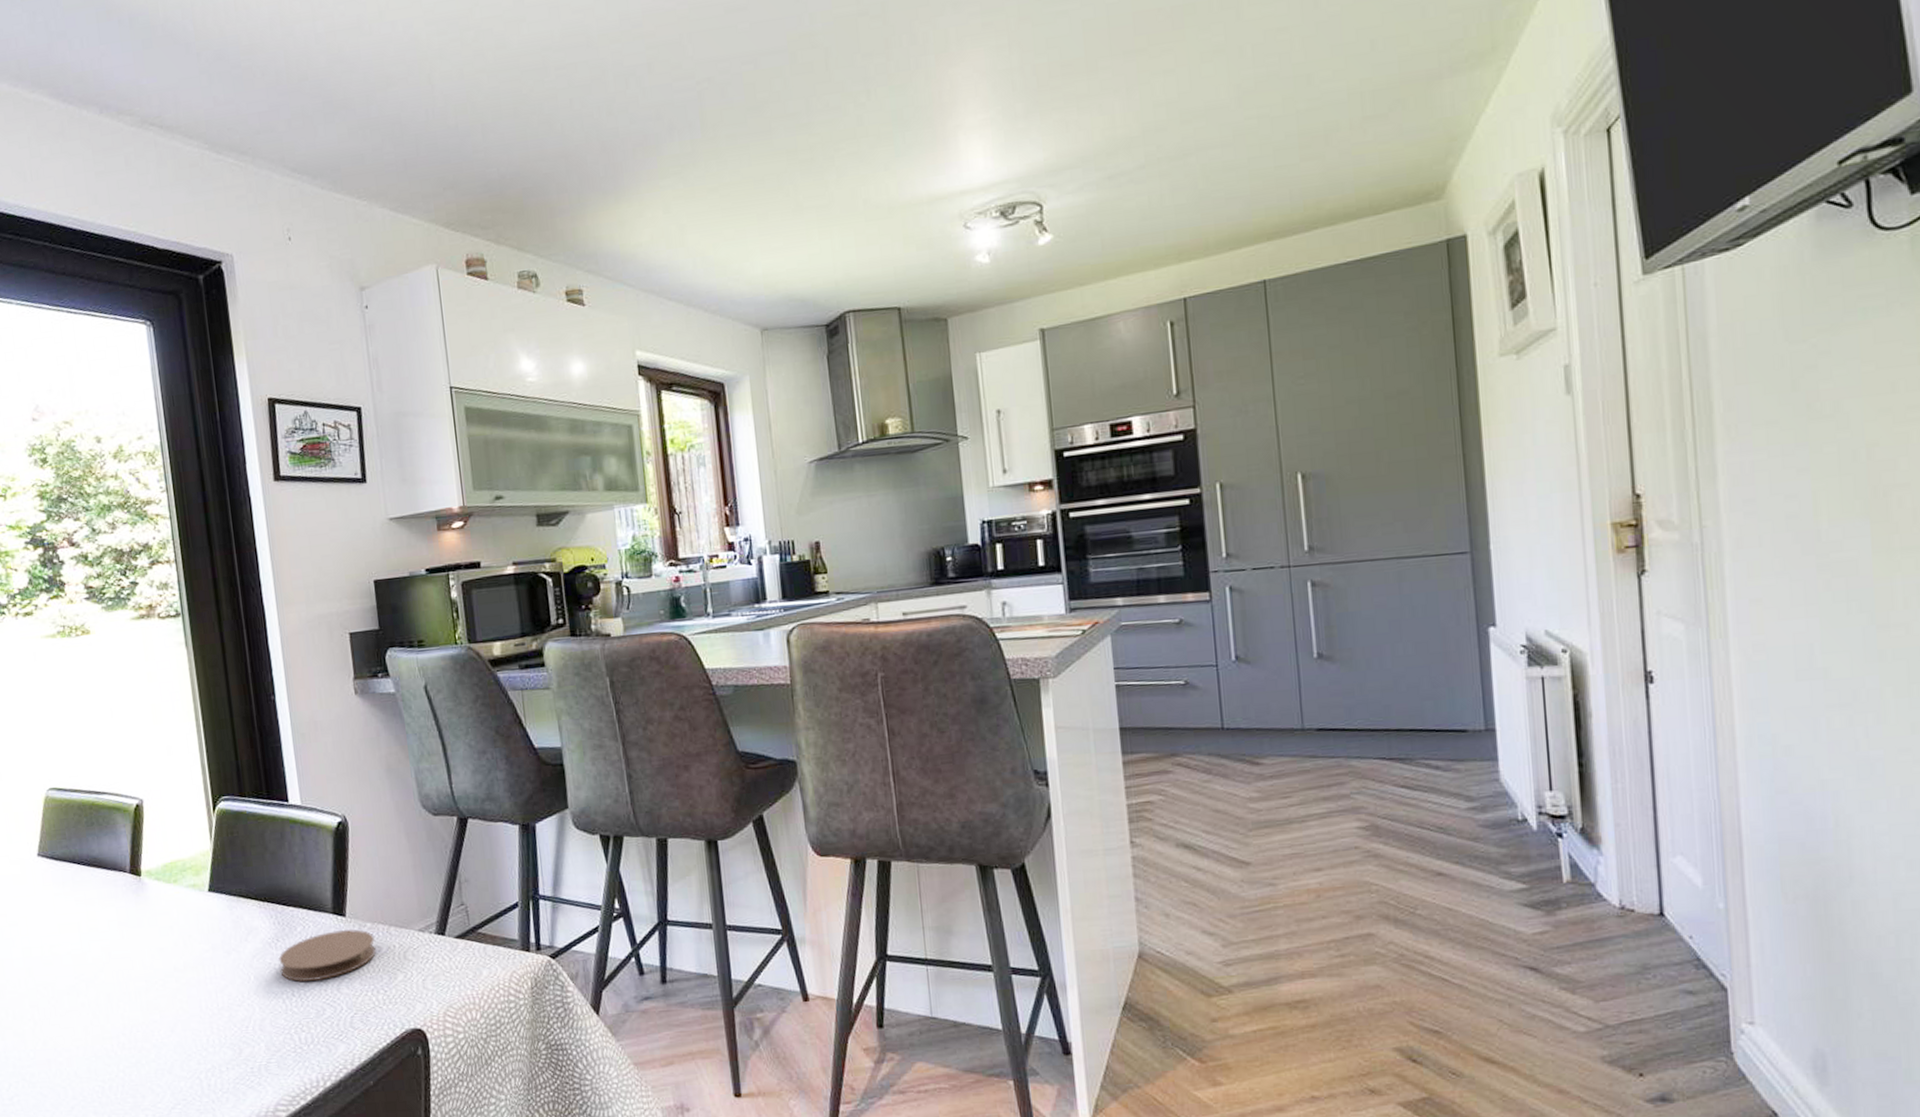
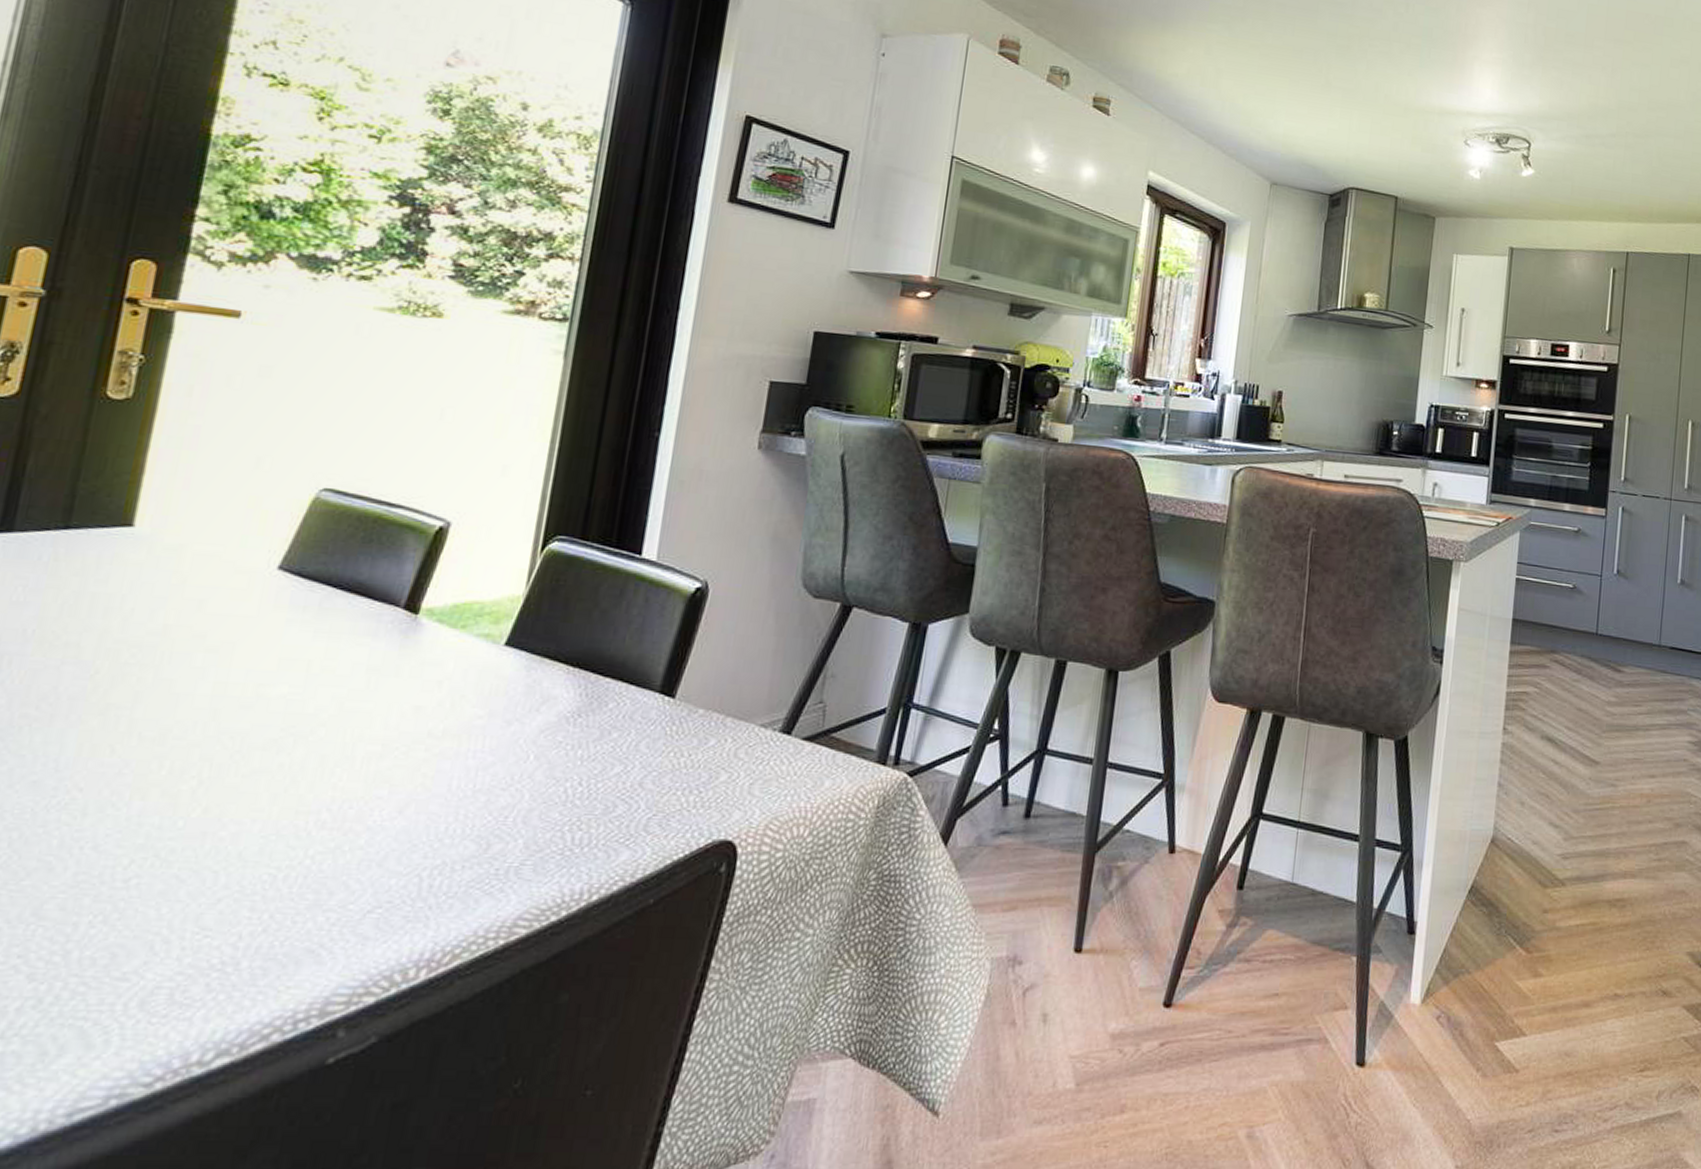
coaster: present [278,929,376,982] -> none [571,713,704,771]

